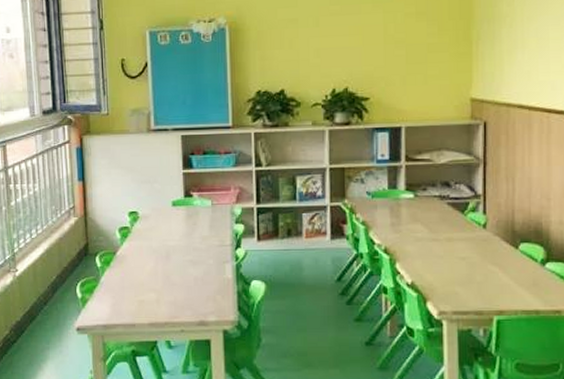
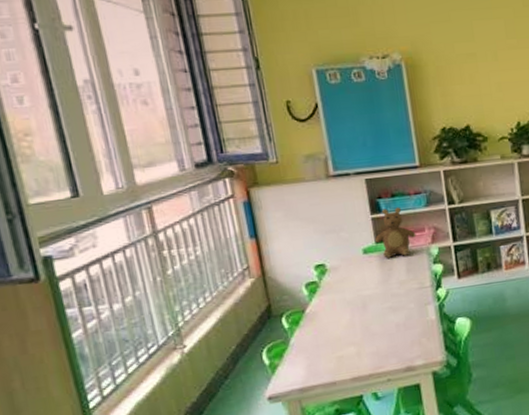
teddy bear: none [184,165,222,213] -> present [375,207,416,259]

